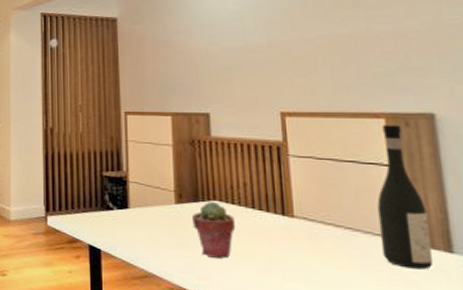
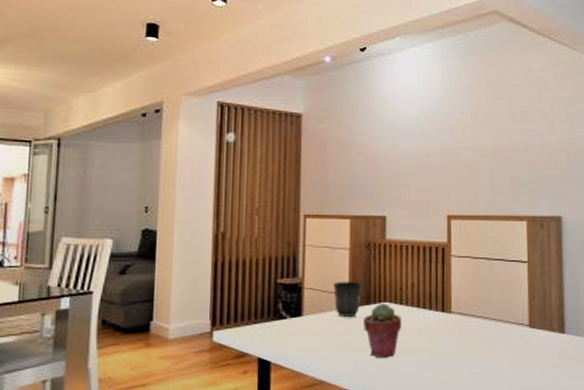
mug: none [158,177,188,213] -> present [333,281,362,317]
wine bottle: present [377,125,434,270] -> none [516,227,551,350]

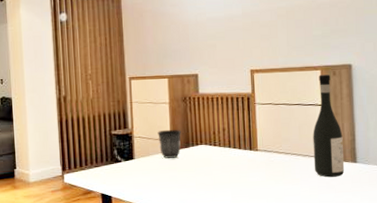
potted succulent: present [364,303,402,358] -> none [184,145,217,190]
wine bottle: none [516,227,551,350] -> present [313,74,345,178]

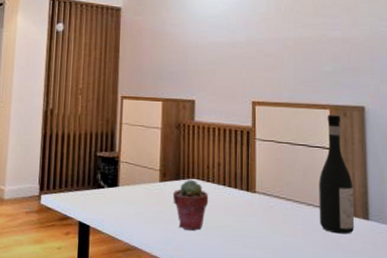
mug: present [158,129,181,159] -> none [146,157,172,190]
potted succulent: none [184,145,217,190] -> present [173,179,209,230]

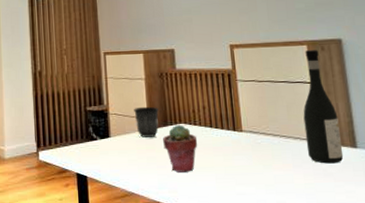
mug: none [146,157,172,190] -> present [134,106,159,137]

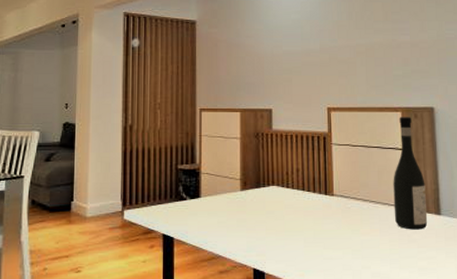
mug: present [134,106,159,137] -> none [227,167,252,199]
potted succulent: present [163,124,198,173] -> none [254,186,289,236]

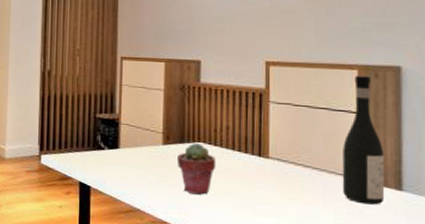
potted succulent: none [254,186,289,236] -> present [177,142,216,195]

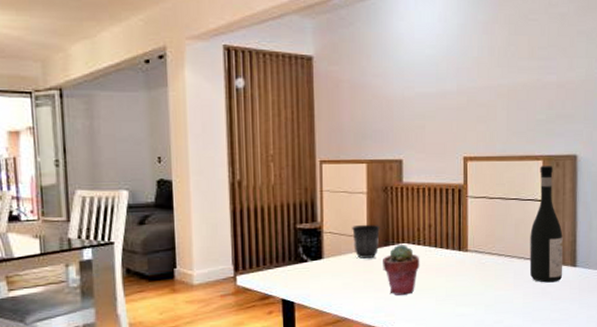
mug: none [148,119,176,153] -> present [352,224,380,259]

